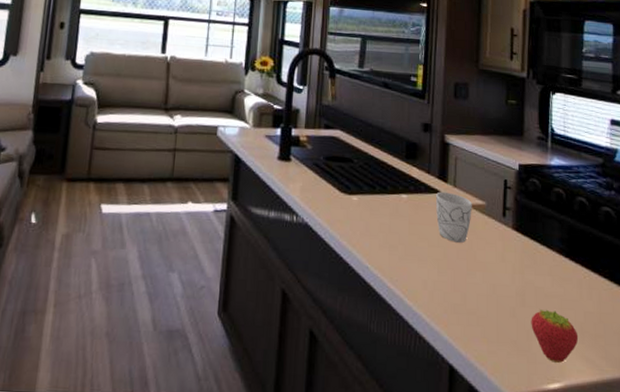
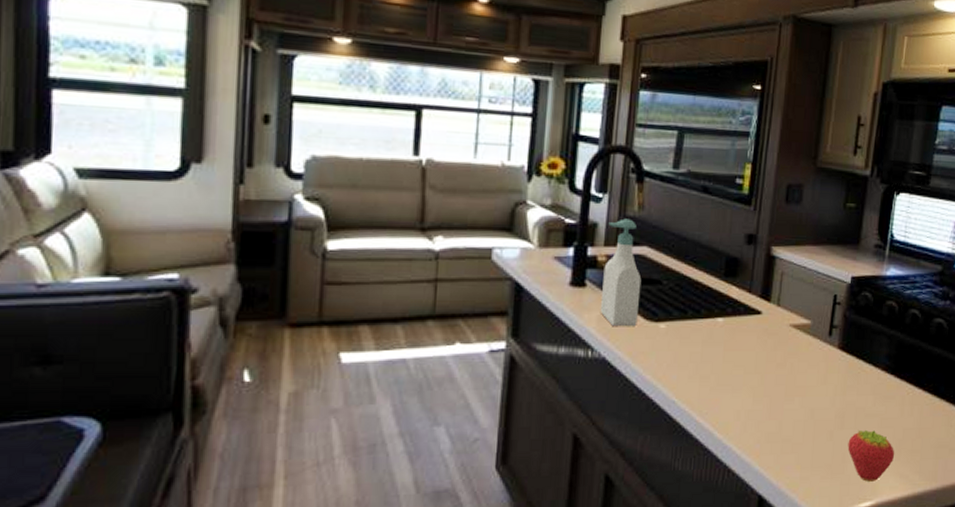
soap bottle: none [302,106,336,197] -> present [600,218,642,326]
mug: present [436,191,472,243] -> none [755,312,796,367]

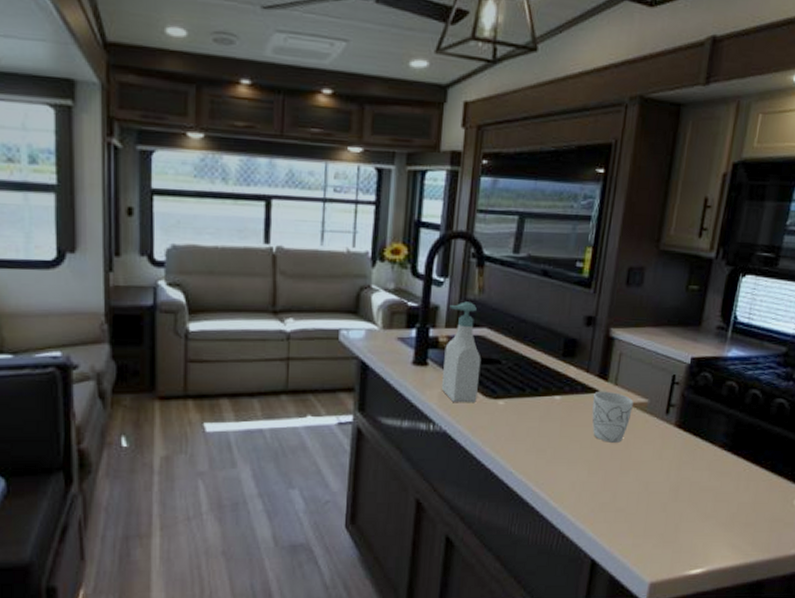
mug: none [755,312,796,367] -> present [592,391,634,443]
fruit: present [847,429,895,482] -> none [680,502,729,551]

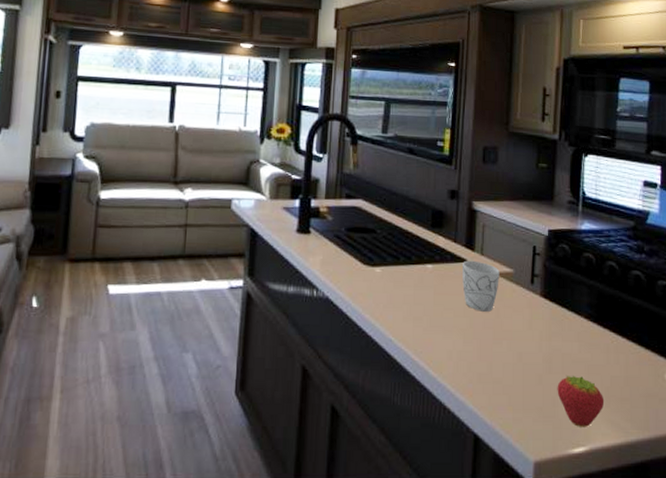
soap bottle: present [441,301,481,402] -> none [323,175,358,269]
fruit: none [680,502,729,551] -> present [557,375,605,427]

